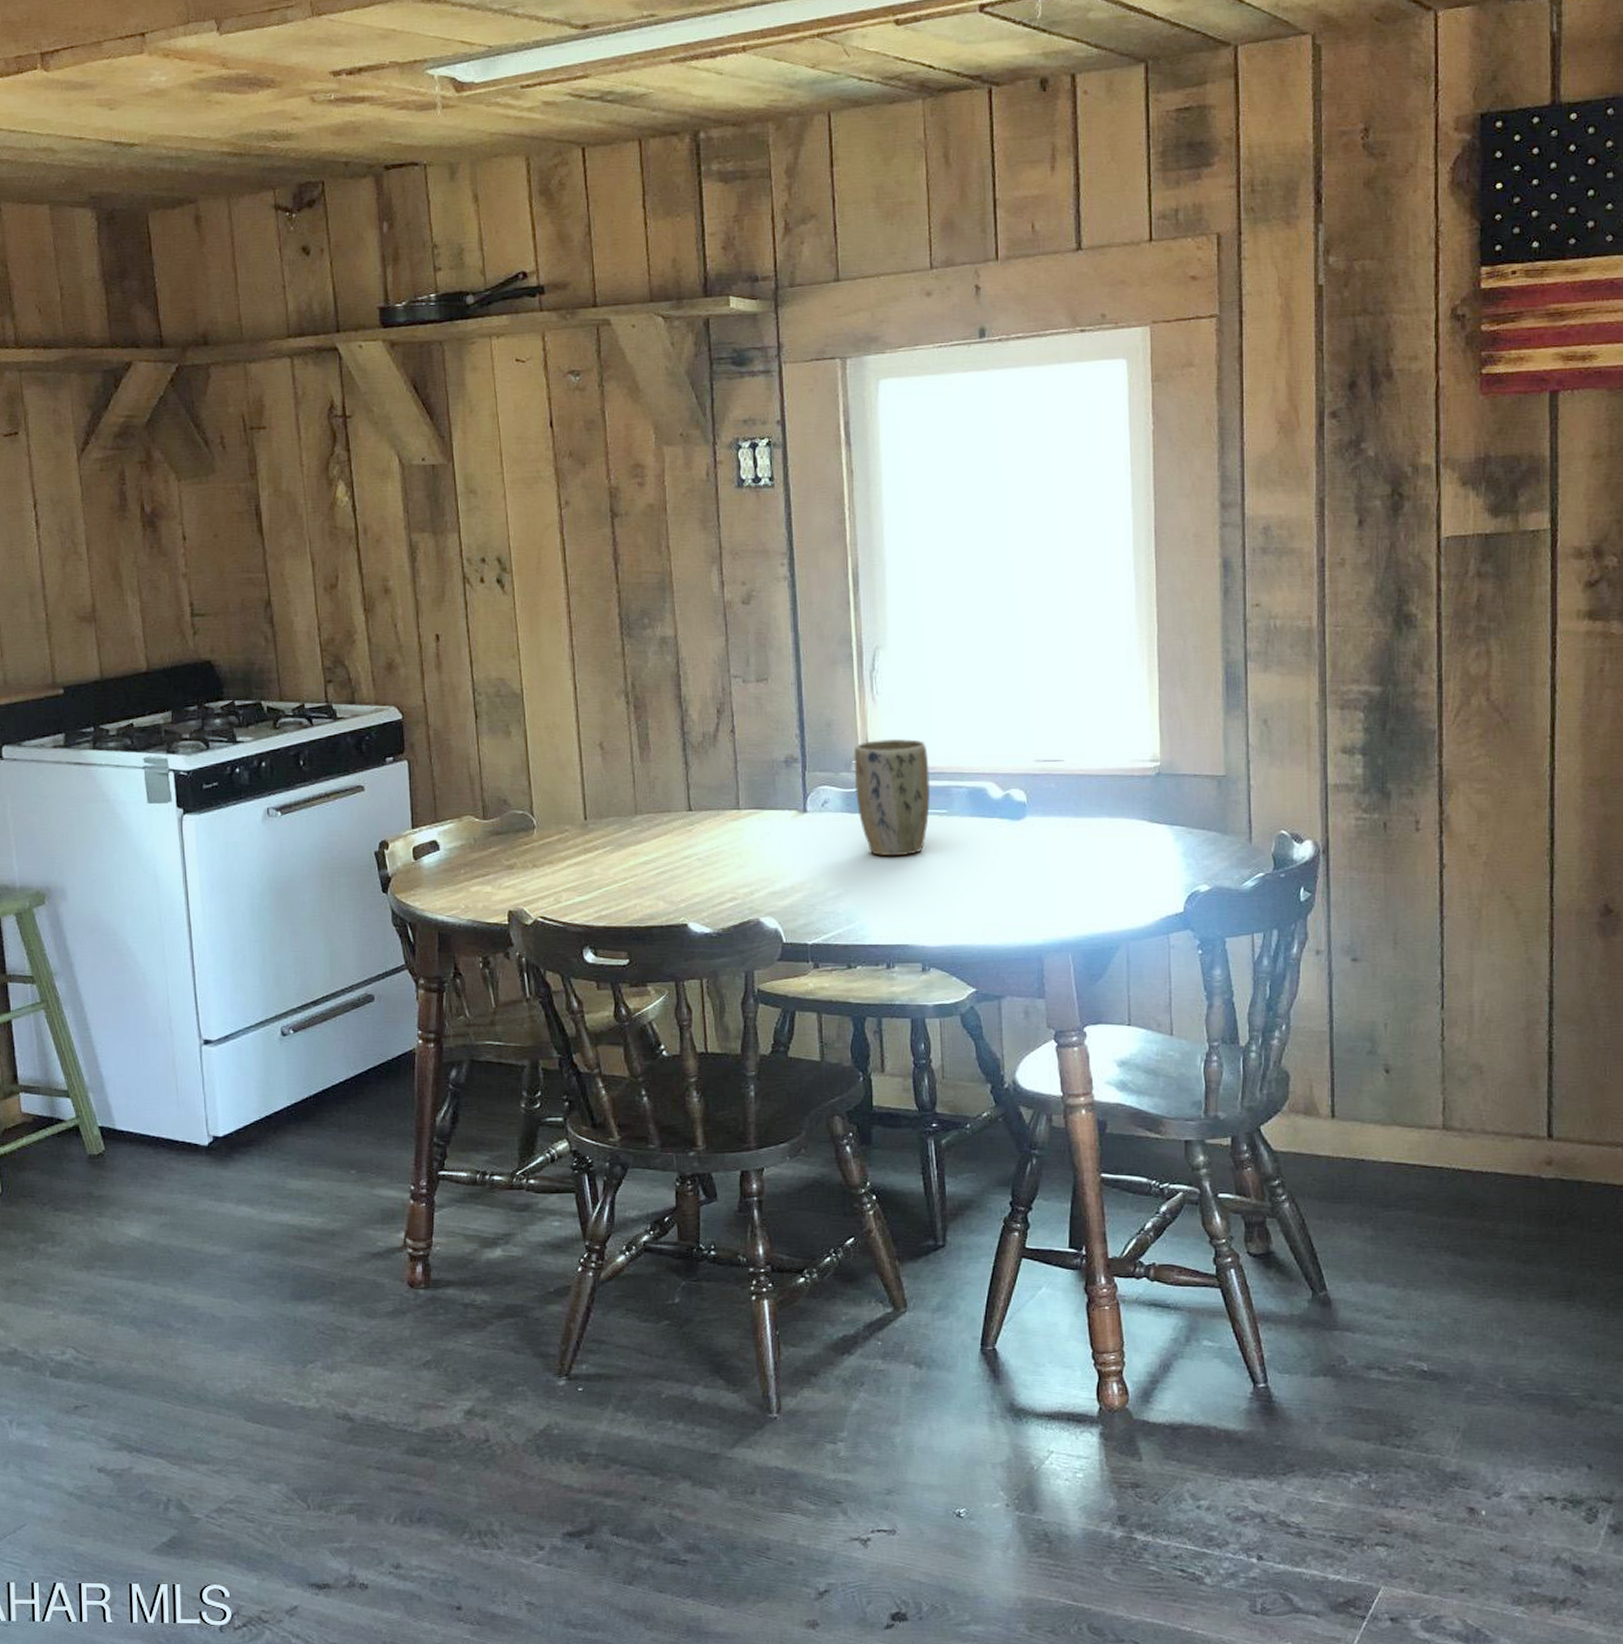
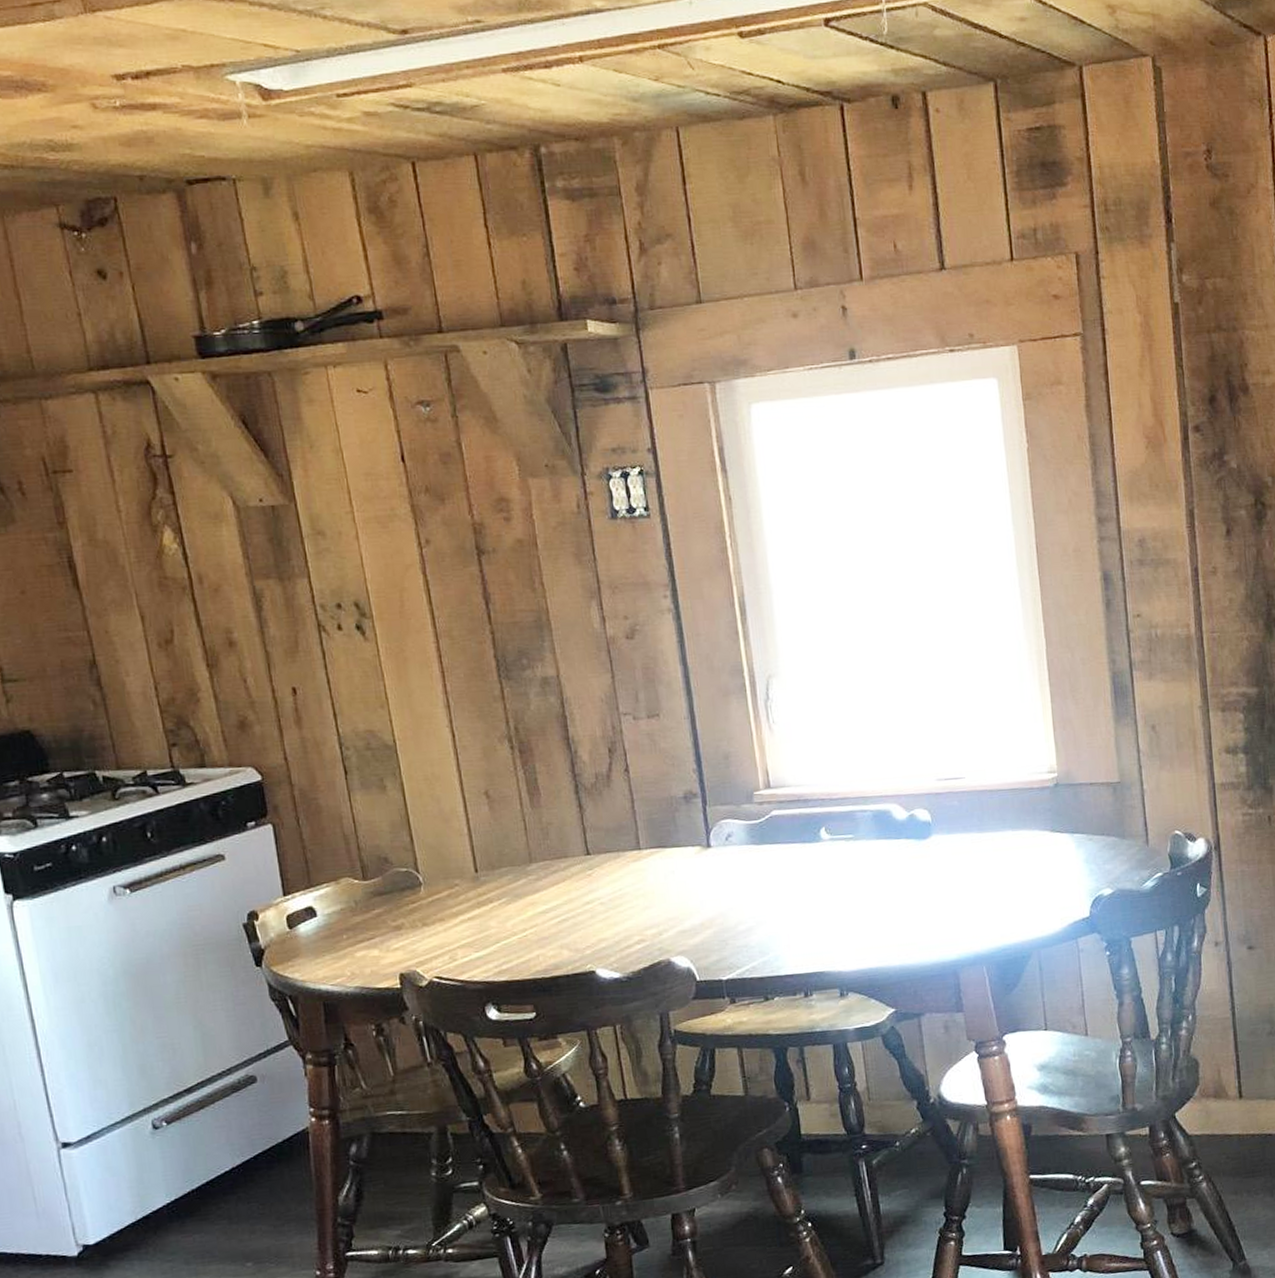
plant pot: present [854,739,931,856] -> none [754,766,836,885]

